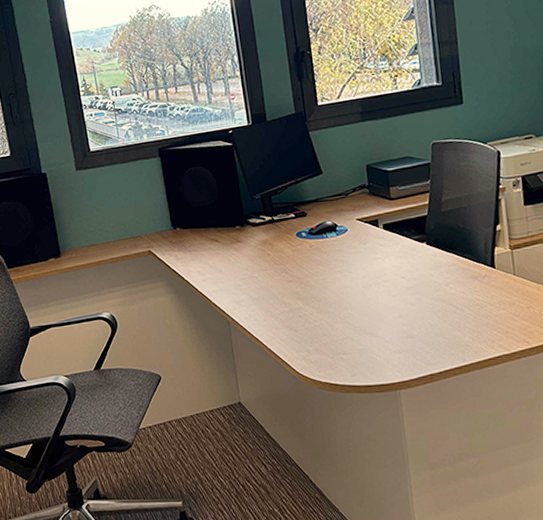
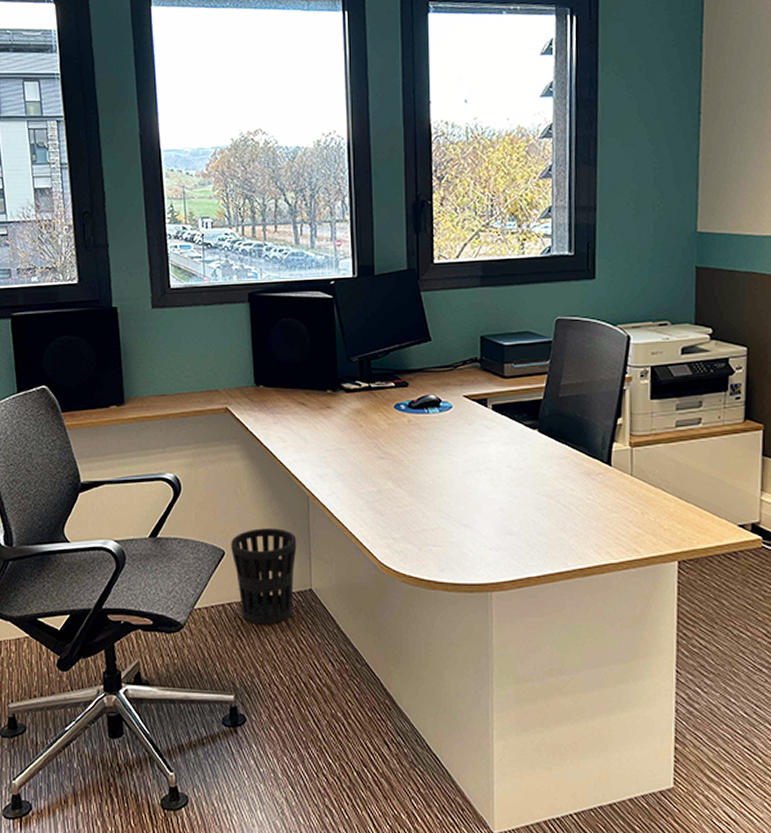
wastebasket: none [165,351,226,438] -> present [231,528,297,625]

